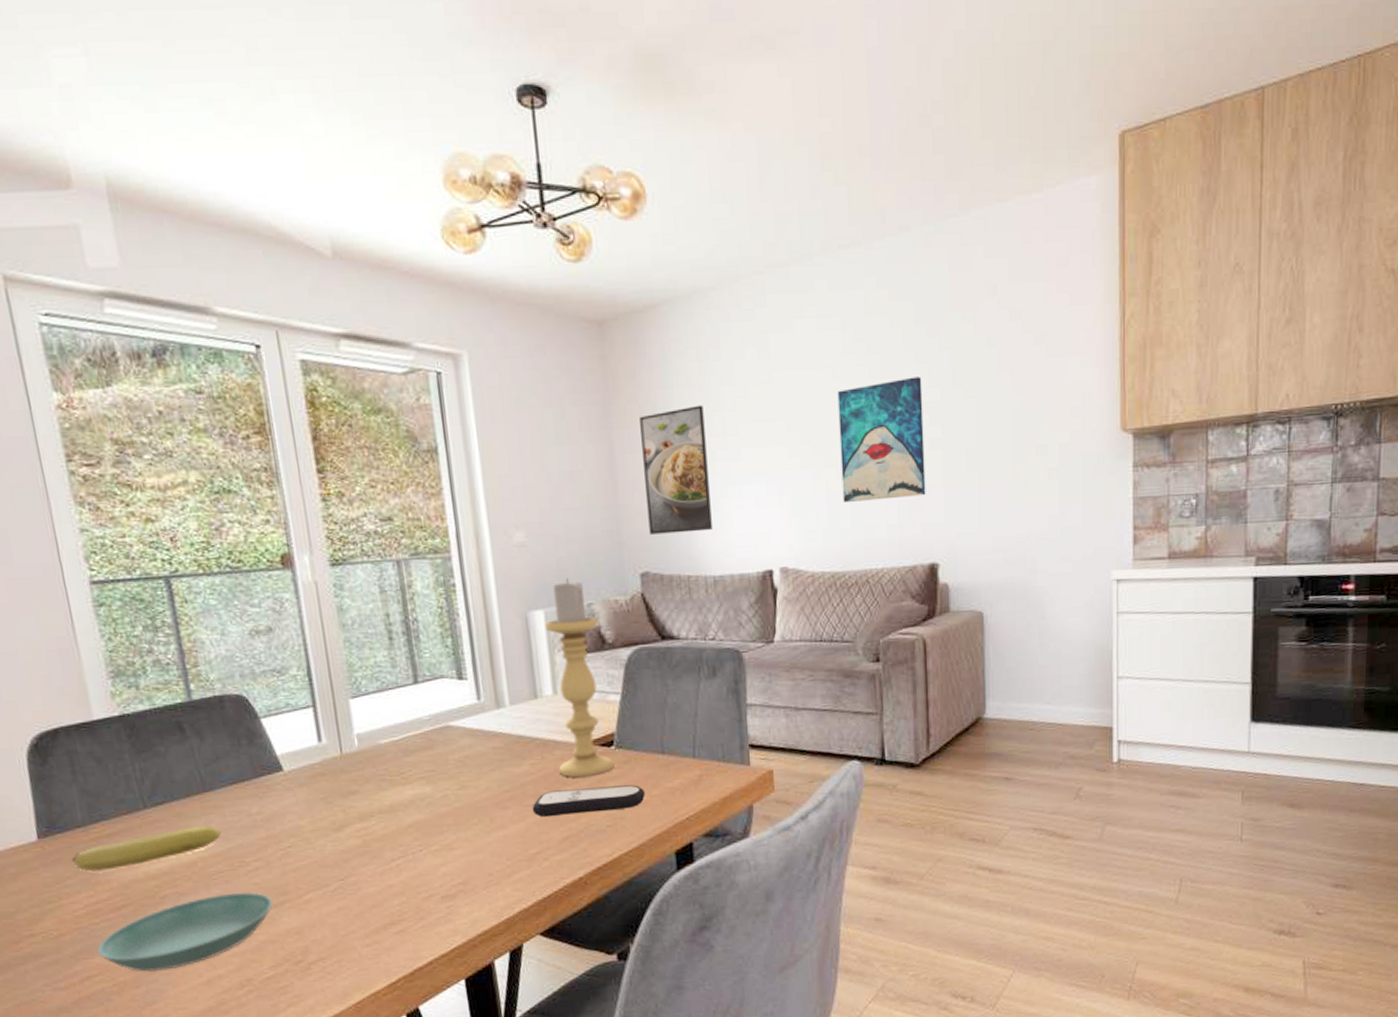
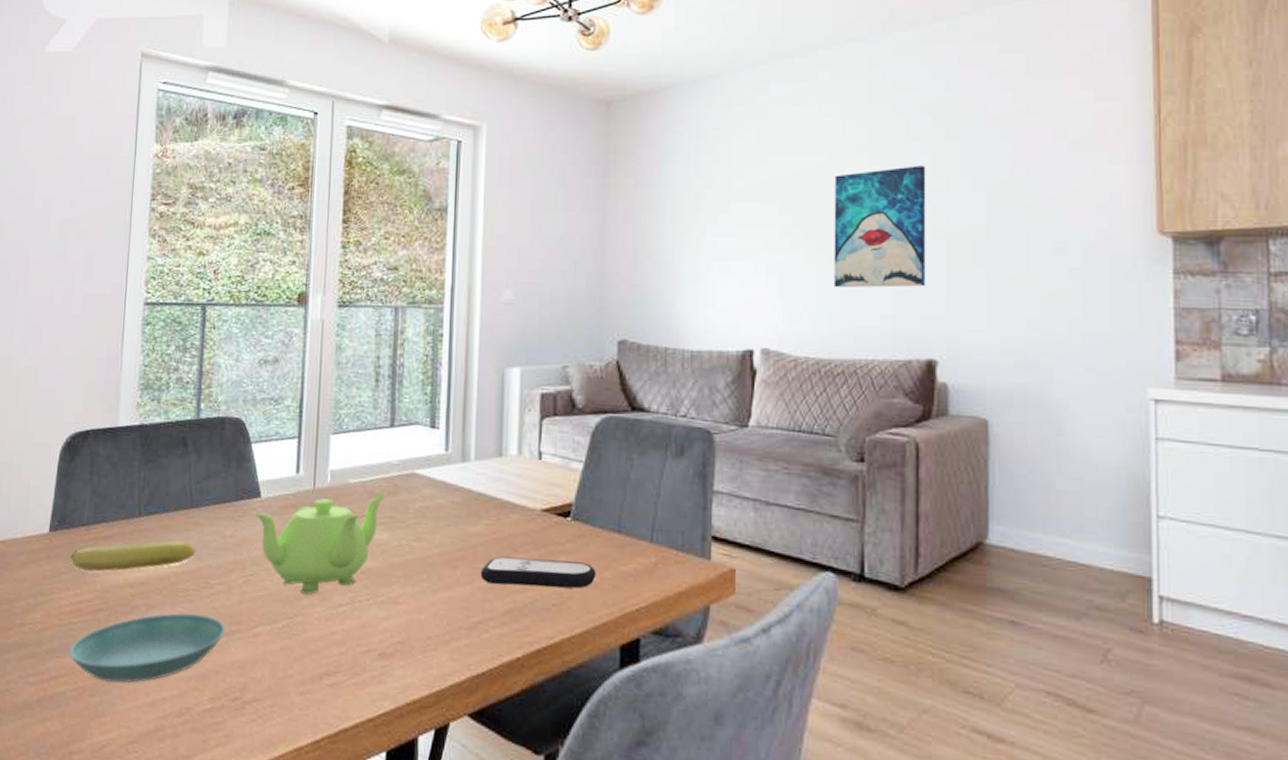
teapot: none [279,748,423,856] -> present [254,492,387,595]
candle holder: present [544,577,613,777] -> none [512,338,571,546]
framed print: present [639,405,712,535] -> none [632,182,697,305]

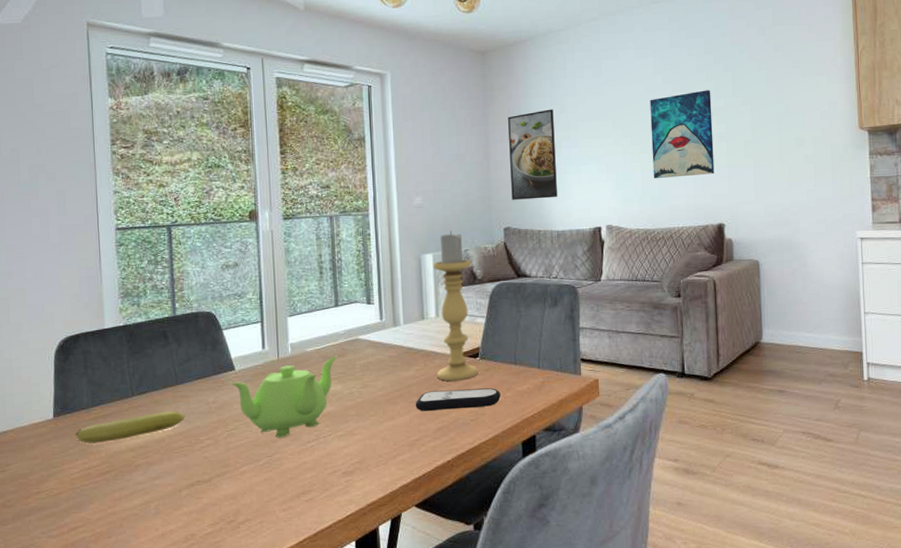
saucer: present [68,612,225,683] -> none [83,463,216,525]
candle holder: none [512,338,571,546] -> present [432,230,478,381]
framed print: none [632,182,697,305] -> present [508,109,557,200]

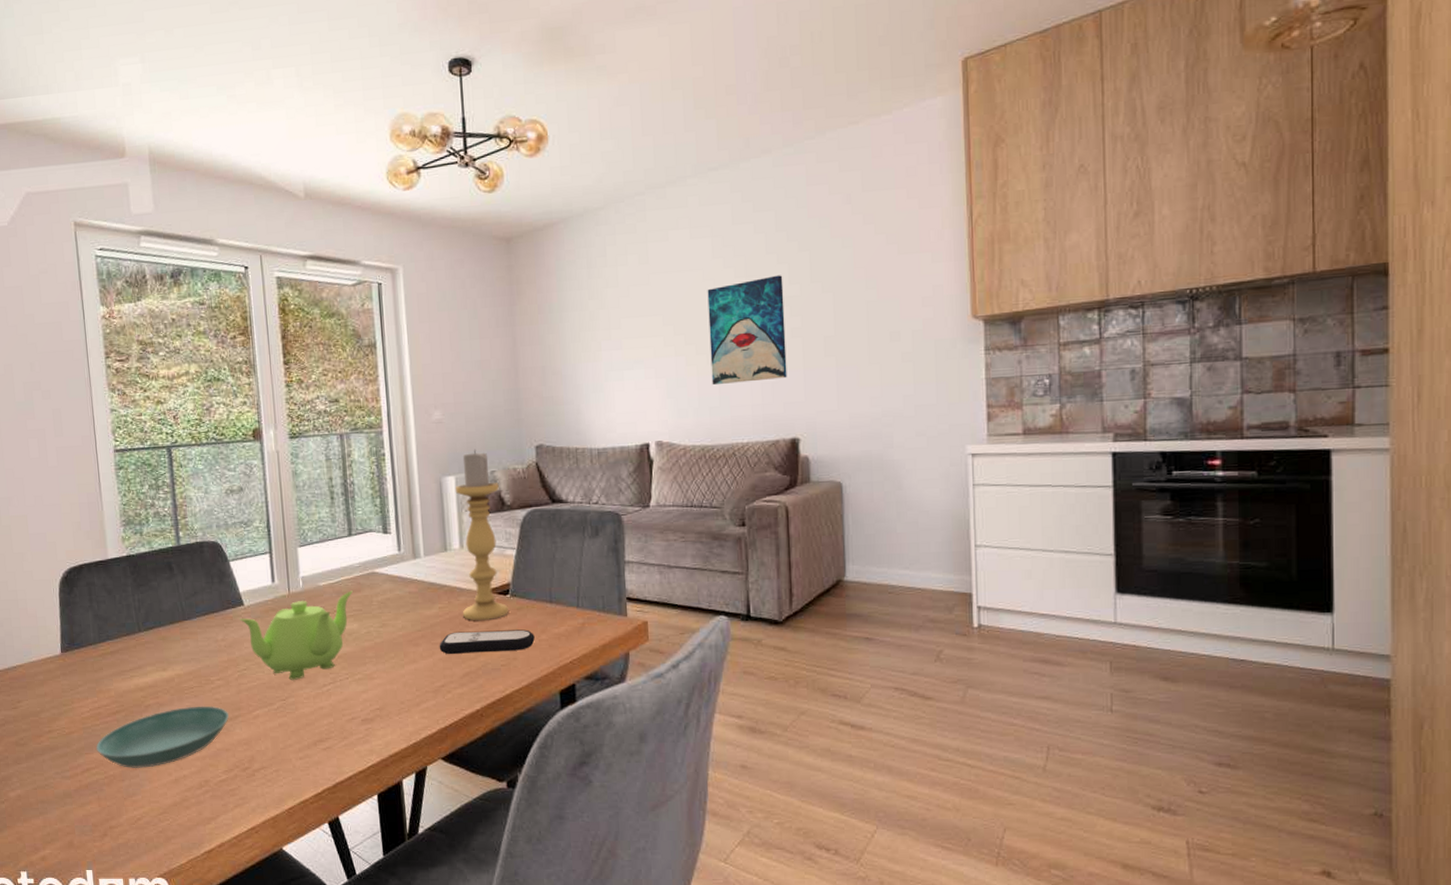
fruit: present [75,411,185,444] -> none [83,649,194,682]
saucer: none [83,463,216,525] -> present [95,705,229,768]
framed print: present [508,109,557,200] -> none [538,304,597,413]

